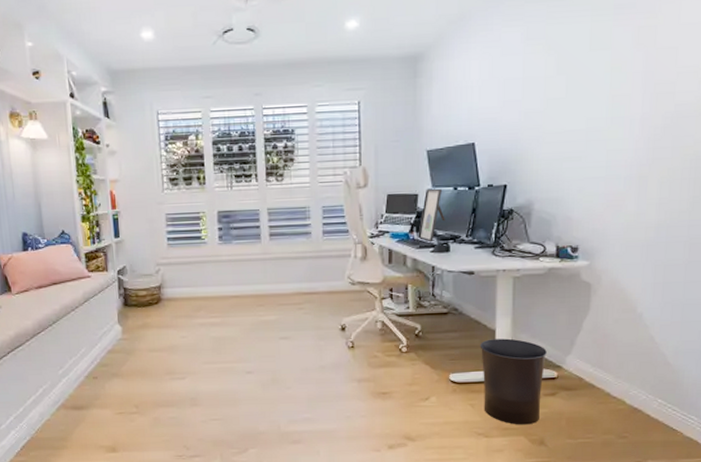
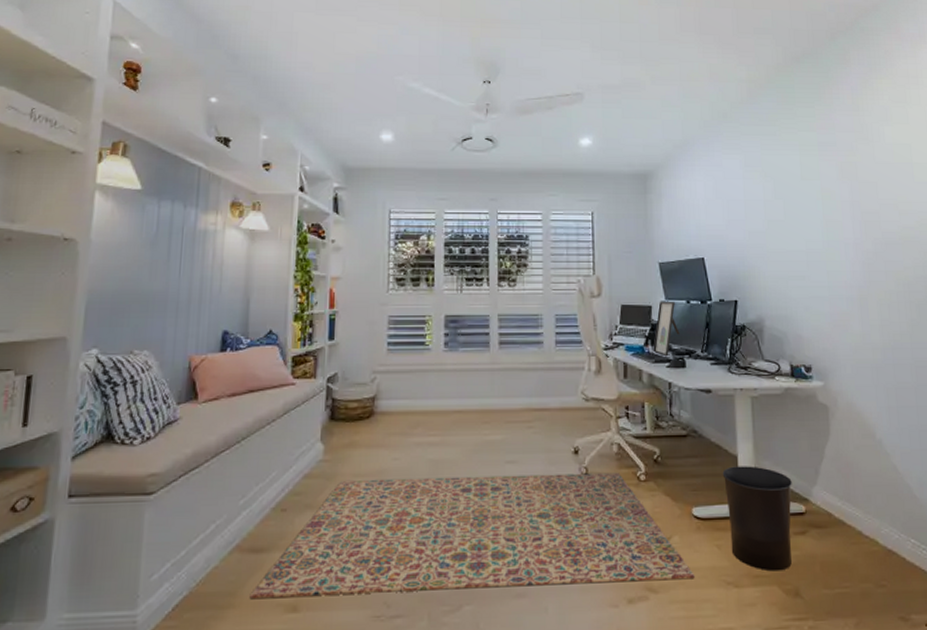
rug: none [77,345,449,442] -> present [249,472,695,598]

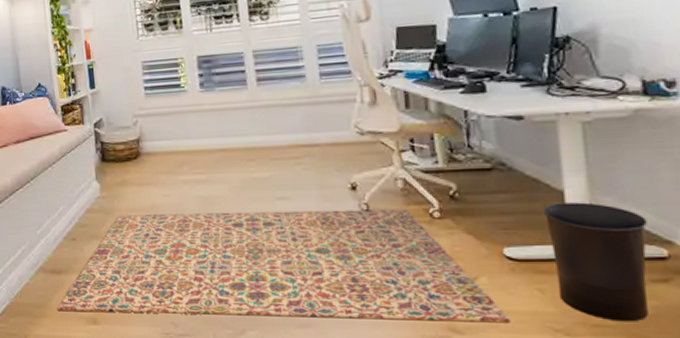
picture frame: present [653,301,680,357] -> none [441,16,476,82]

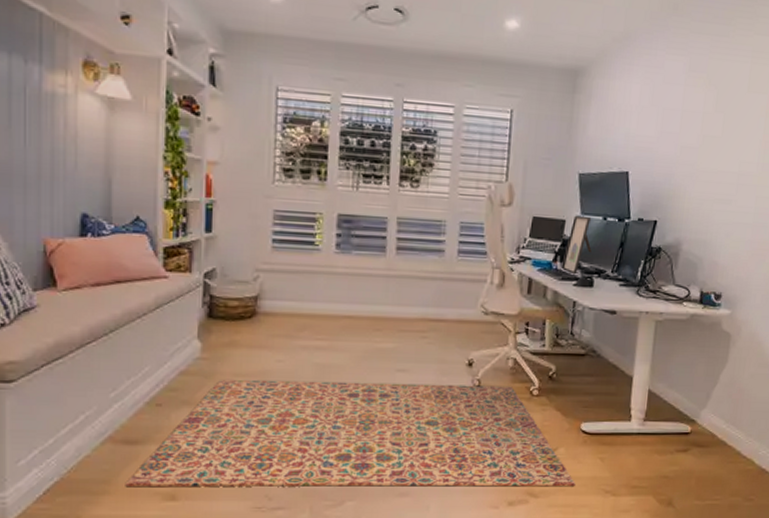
picture frame: none [441,16,476,82] -> present [561,215,592,275]
waste bin: present [543,202,648,322] -> none [613,386,683,483]

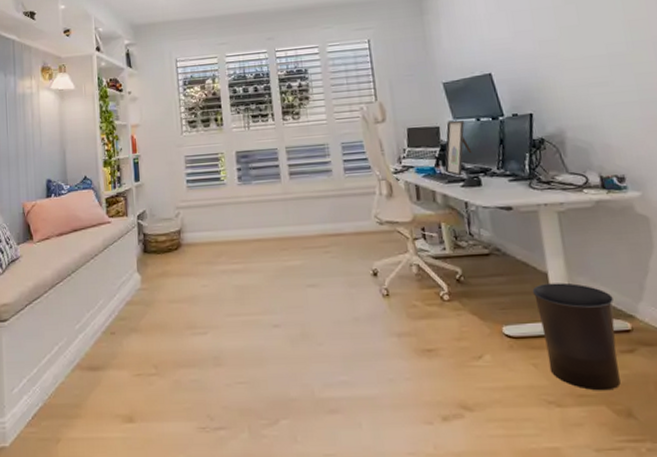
rug: present [125,379,575,487] -> none [92,293,512,410]
waste bin: none [613,386,683,483] -> present [532,282,621,391]

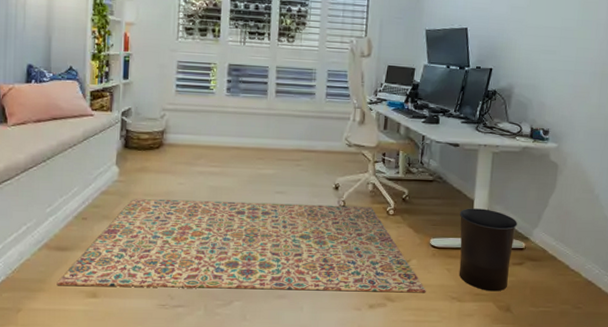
rug: none [92,293,512,410] -> present [57,198,426,293]
picture frame: present [444,120,472,177] -> none [412,64,437,114]

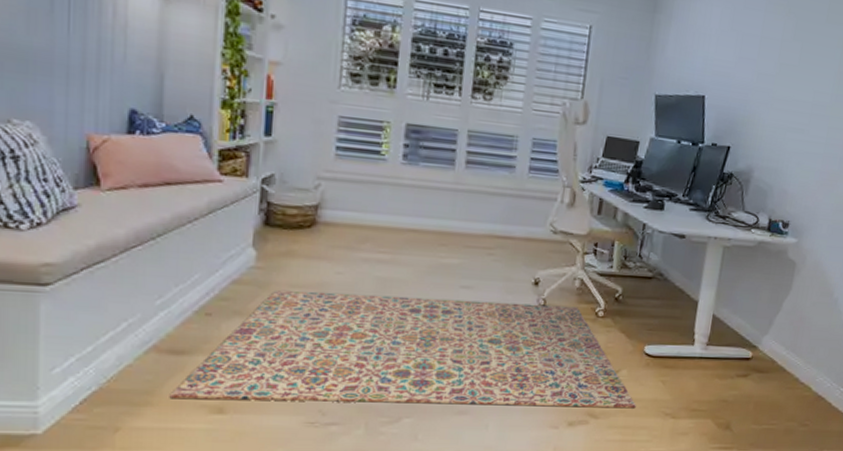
waste bin: present [459,208,517,292] -> none [675,311,745,407]

